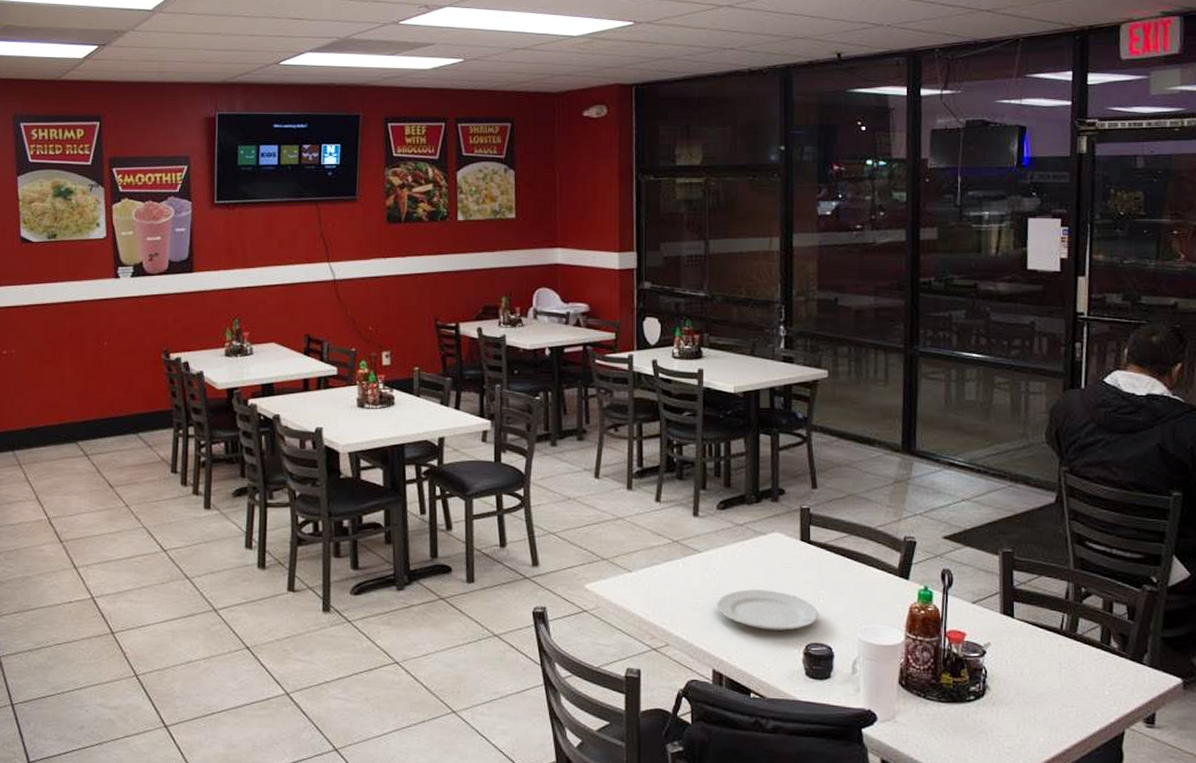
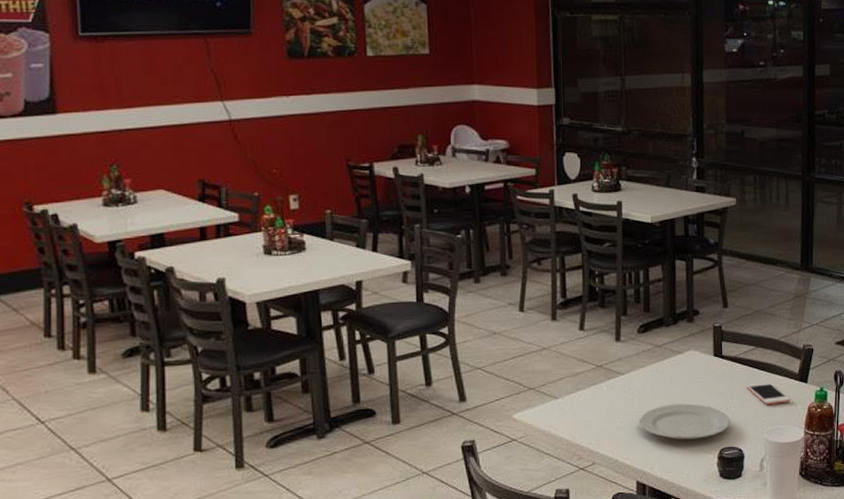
cell phone: none [836,575,889,600] -> present [746,382,791,405]

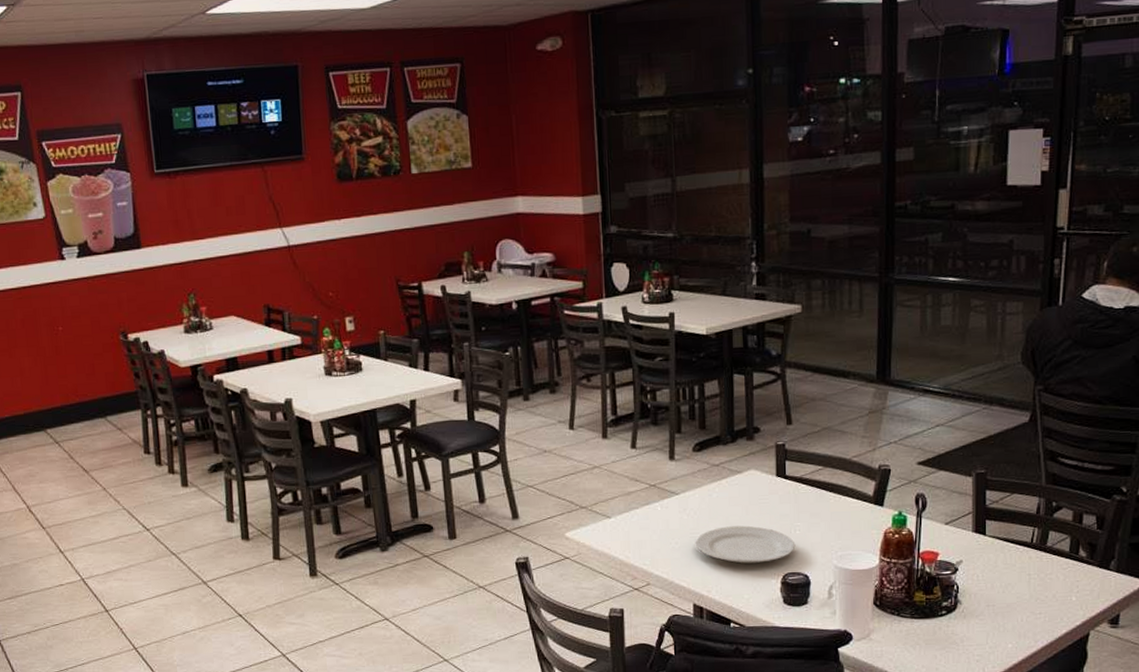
cell phone: present [746,382,791,405] -> none [812,505,864,529]

